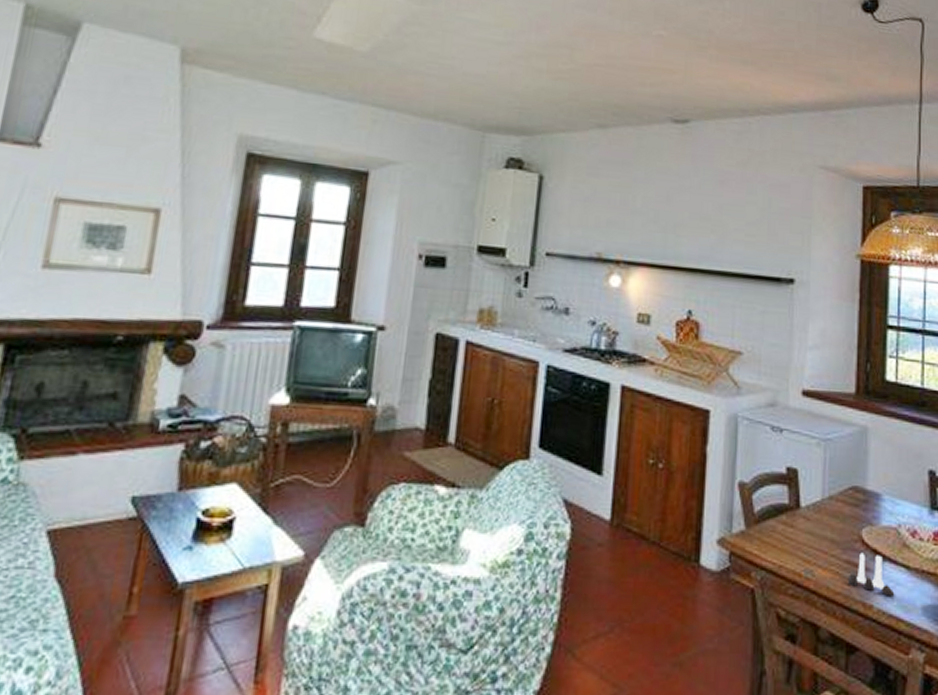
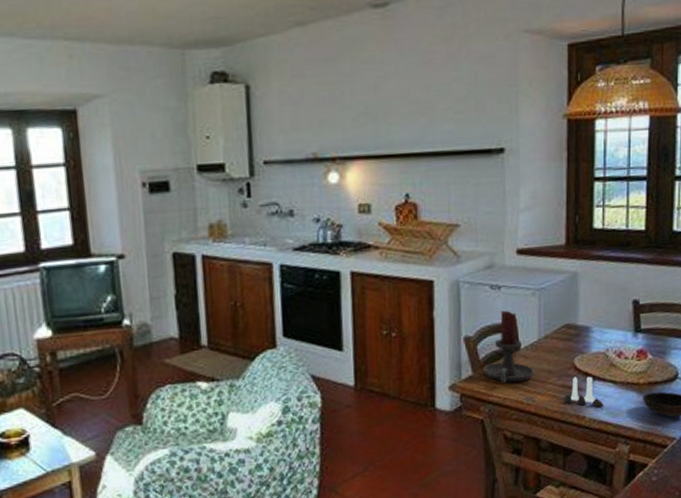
candle holder: none [758,458,816,548] -> present [483,310,535,383]

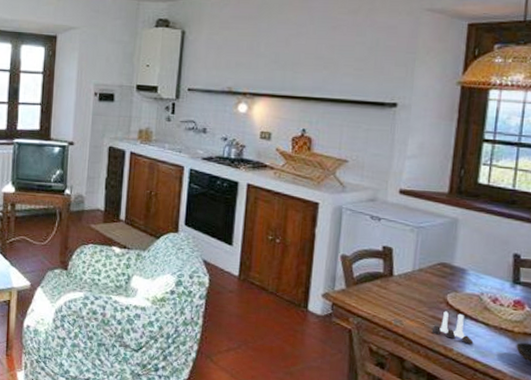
candle holder: present [483,310,535,383] -> none [356,239,406,305]

